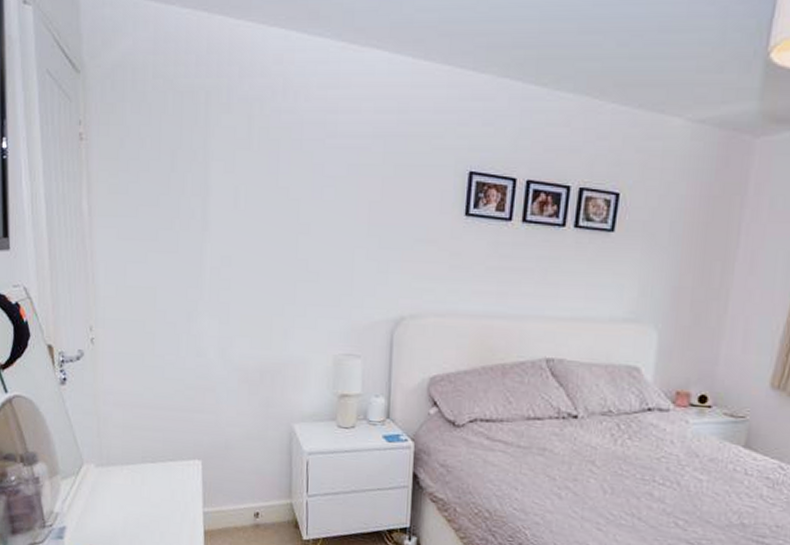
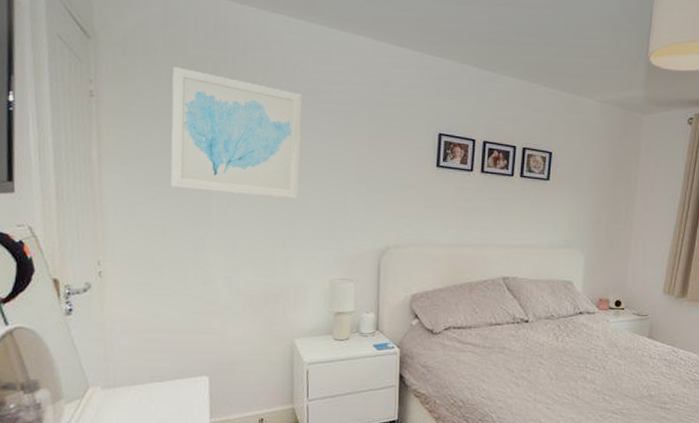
wall art: none [161,101,305,257] -> present [171,67,302,199]

